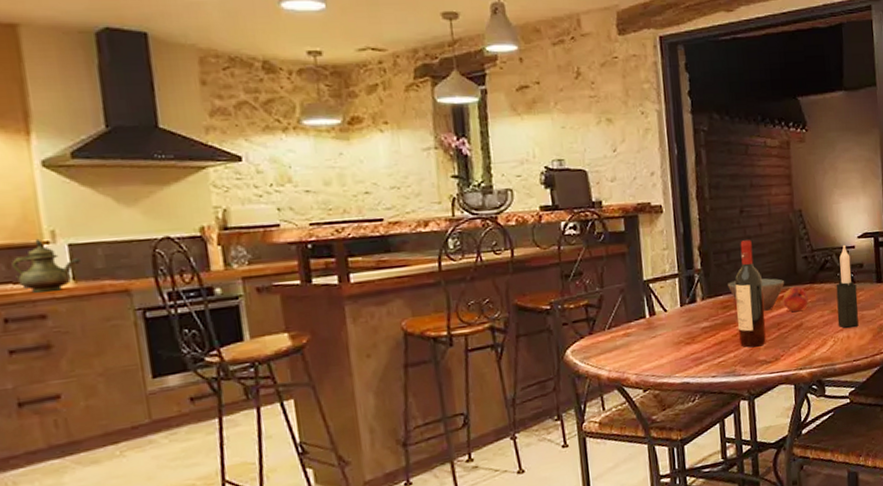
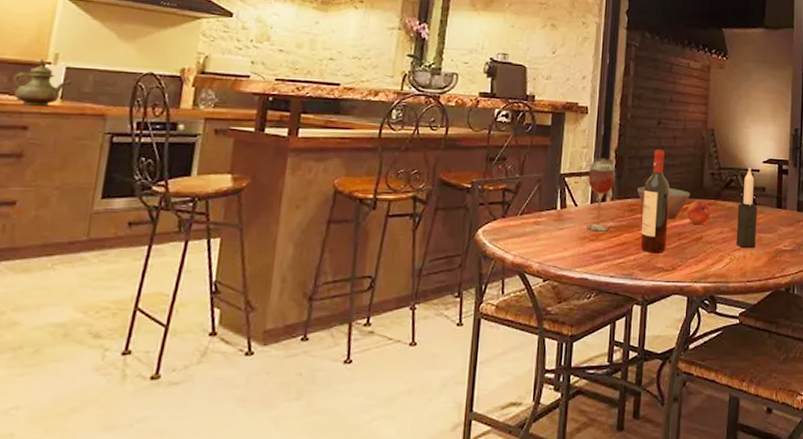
wineglass: none [673,257,704,334] -> present [586,158,616,232]

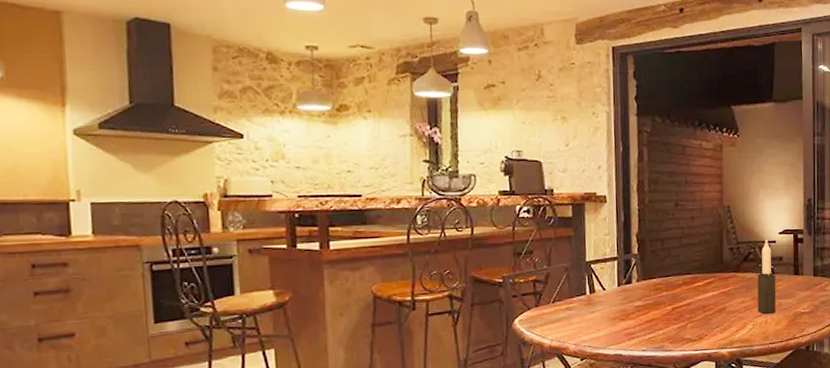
teapot: present [13,58,73,106] -> none [42,196,101,243]
wineglass: present [586,158,616,232] -> none [612,243,639,312]
bowl: present [637,186,691,219] -> none [661,265,712,294]
wine bottle: present [640,150,670,253] -> none [667,230,693,327]
fruit: present [686,201,711,225] -> none [709,274,732,297]

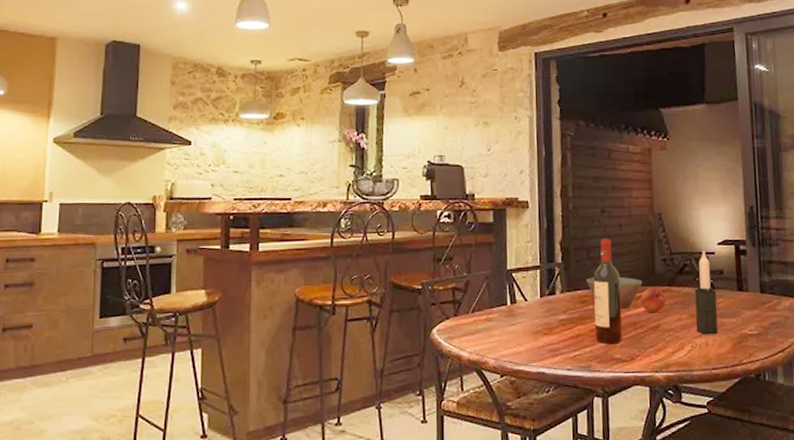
bowl: none [661,265,712,294] -> present [587,277,643,309]
wine bottle: none [667,230,693,327] -> present [593,239,623,344]
fruit: none [709,274,732,297] -> present [640,288,666,313]

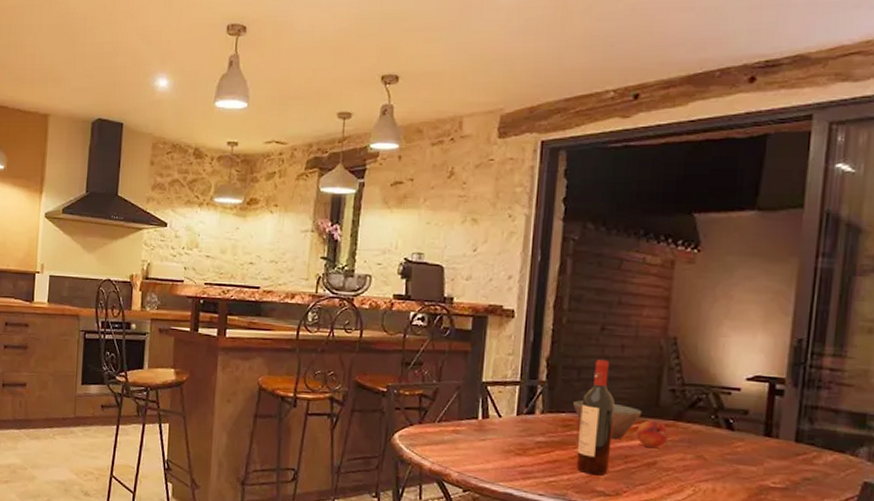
candle: present [694,250,718,334] -> none [702,384,735,481]

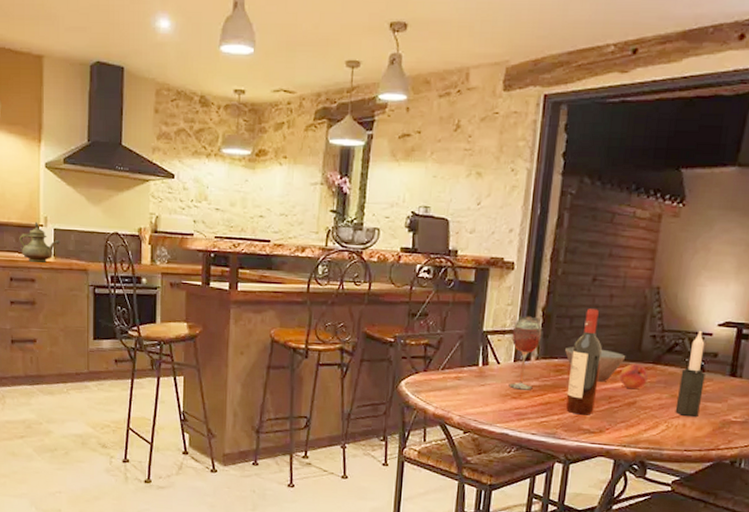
teapot: none [16,268,55,308] -> present [19,221,61,263]
wineglass: none [512,366,547,447] -> present [509,316,542,390]
candle: none [702,384,735,481] -> present [675,330,706,417]

